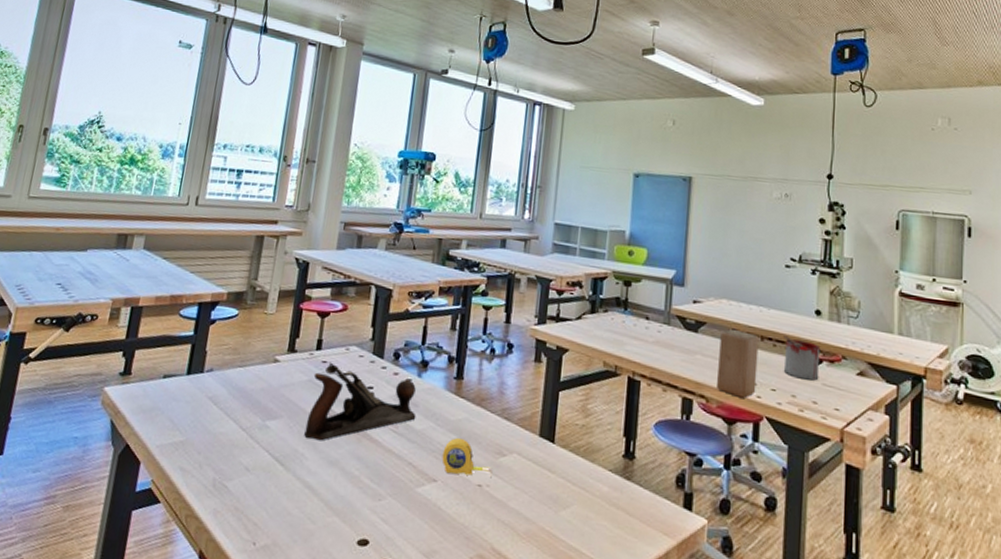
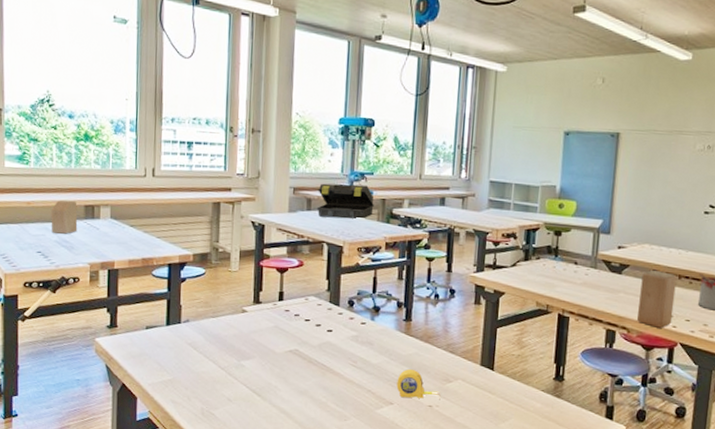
wooden block: none [77,227,110,265] -> present [51,200,78,234]
hand plane: present [304,362,416,441] -> none [275,310,372,376]
toolbox: none [367,219,430,260] -> present [316,183,374,219]

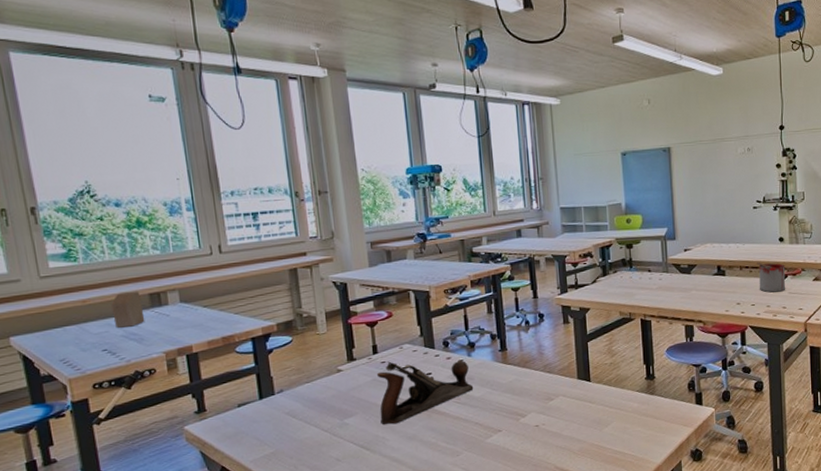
hand plane: none [275,310,372,376] -> present [376,361,474,424]
toolbox: present [316,183,374,219] -> none [395,229,454,266]
tape measure: present [396,368,441,399] -> none [501,394,545,424]
wood block: present [637,269,677,328] -> none [709,265,740,316]

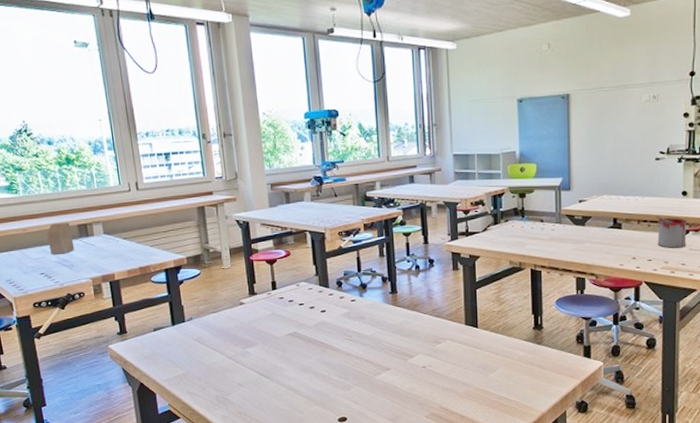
hand plane: present [376,361,474,424] -> none [275,297,365,356]

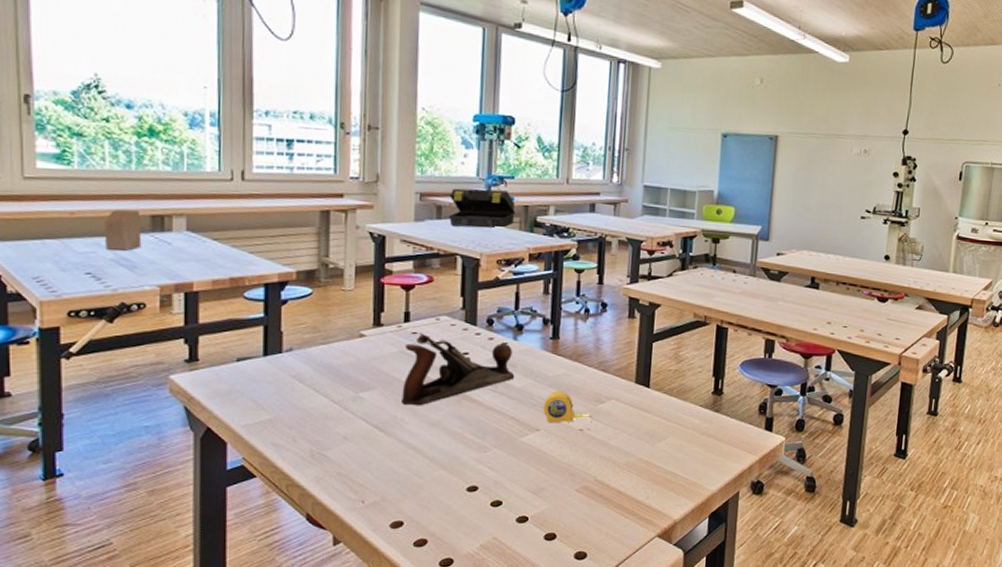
hand plane: none [275,297,365,356] -> present [401,332,515,406]
toolbox: none [294,173,349,208] -> present [448,188,515,228]
tape measure: none [391,336,433,363] -> present [543,390,593,423]
paint can: present [656,216,687,248] -> none [854,279,887,316]

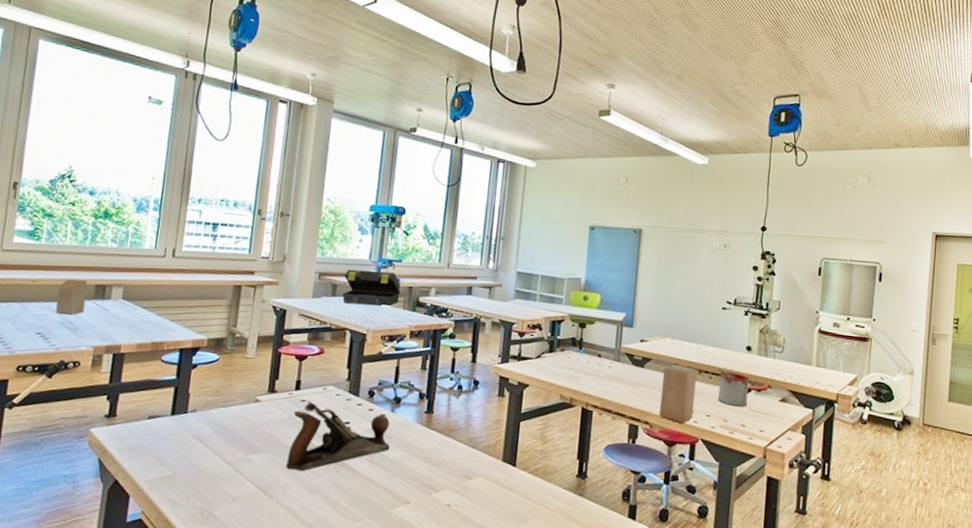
tape measure: present [543,390,593,423] -> none [414,464,461,498]
wood block: none [796,276,835,335] -> present [659,364,698,423]
paint can: none [854,279,887,316] -> present [717,368,750,407]

